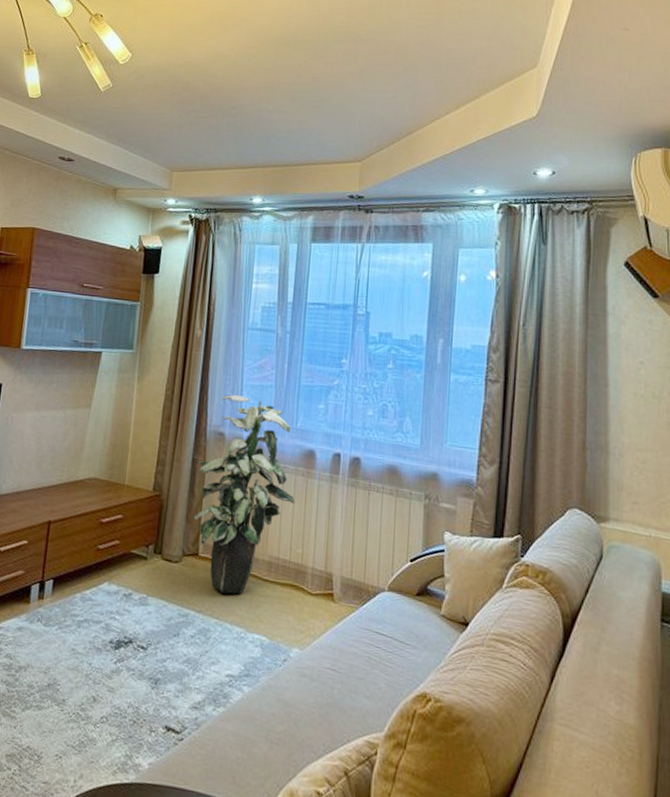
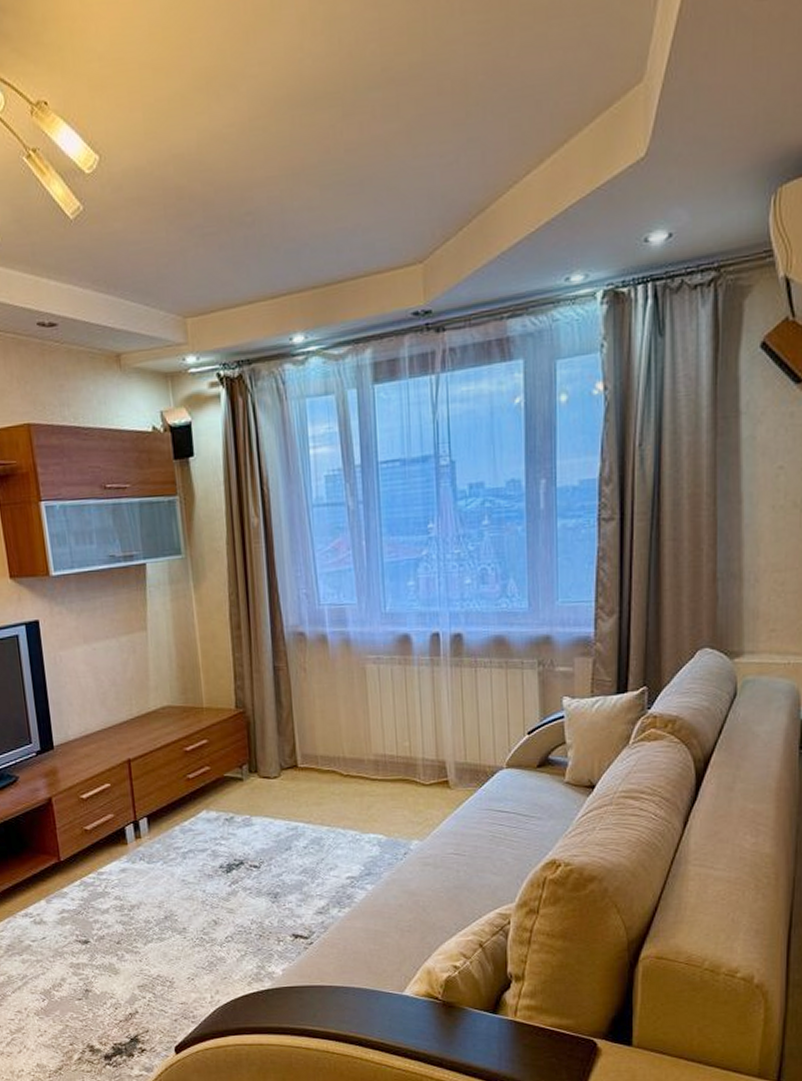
indoor plant: present [193,394,295,595] -> none [279,586,395,800]

